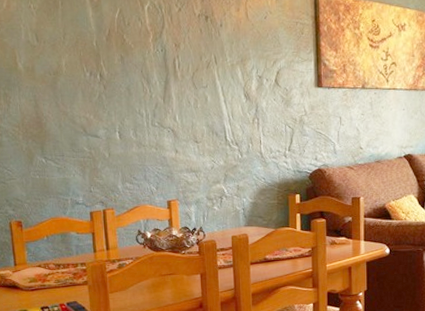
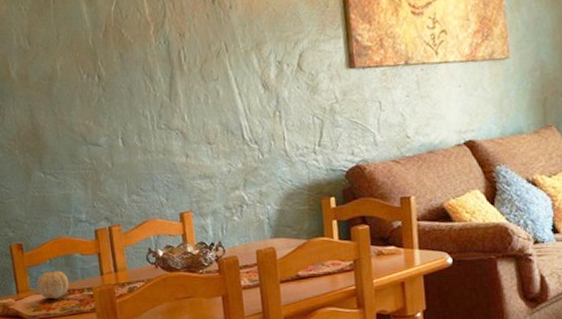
fruit: none [34,247,65,272] -> present [37,271,70,299]

